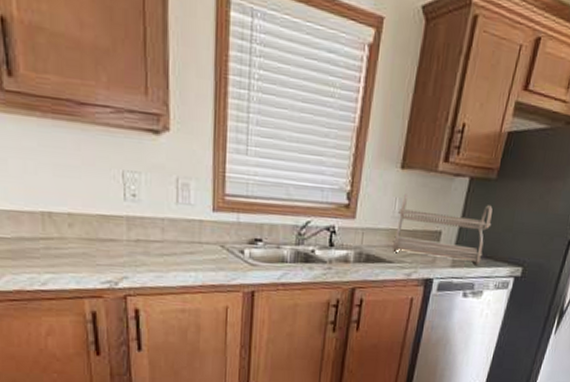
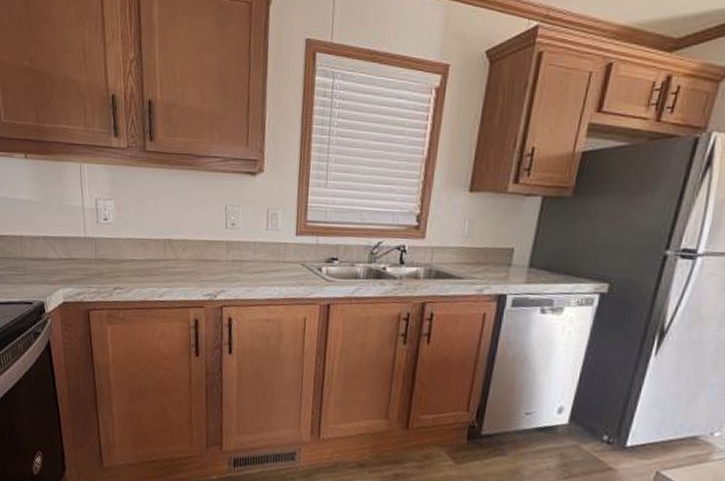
dish rack: present [392,193,493,266] -> none [462,214,570,282]

